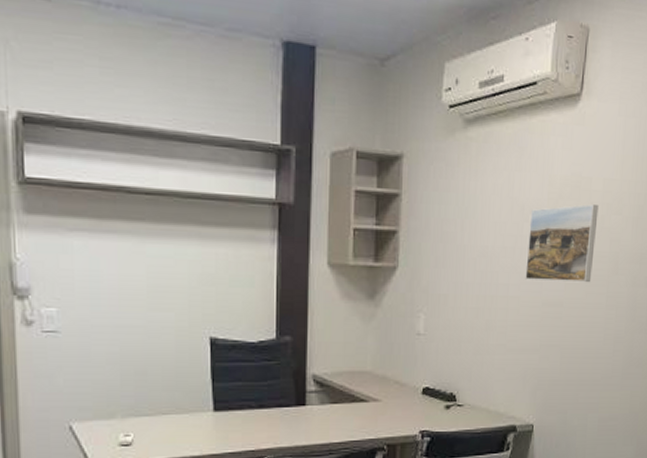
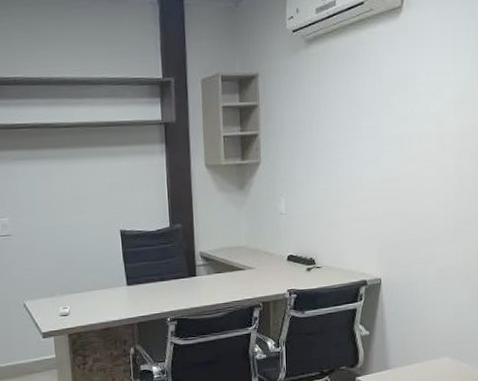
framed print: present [525,204,599,283] -> none [365,95,424,162]

